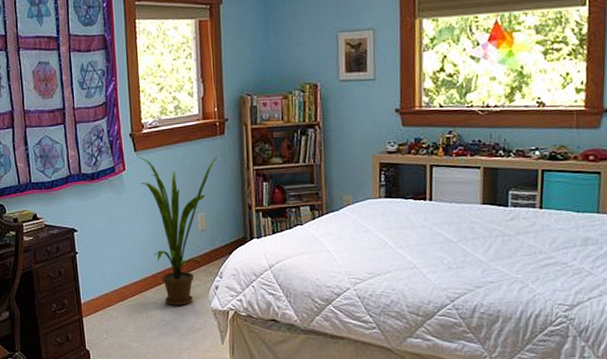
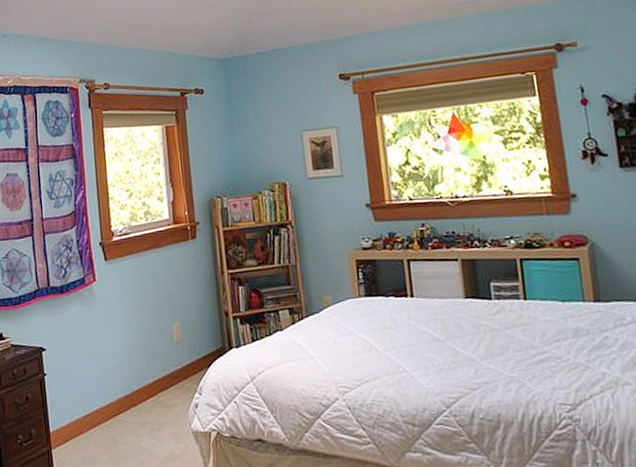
house plant: present [137,156,217,306] -> none [108,263,190,430]

